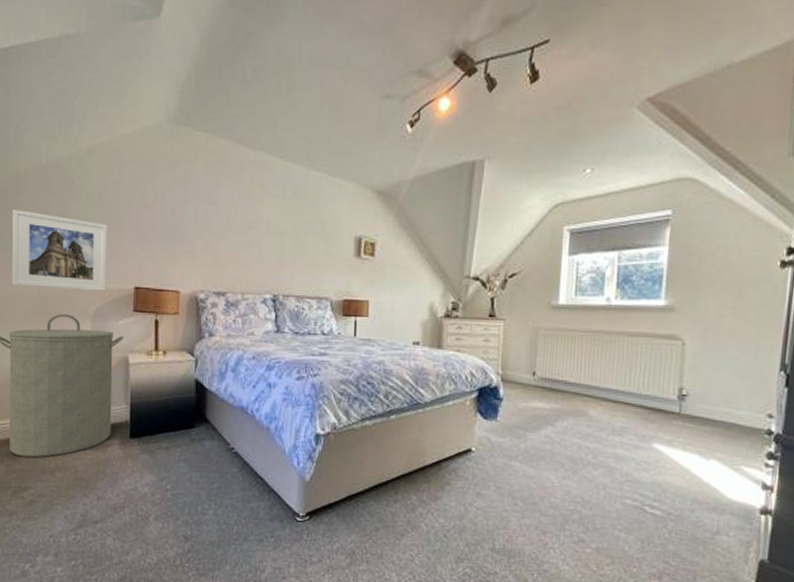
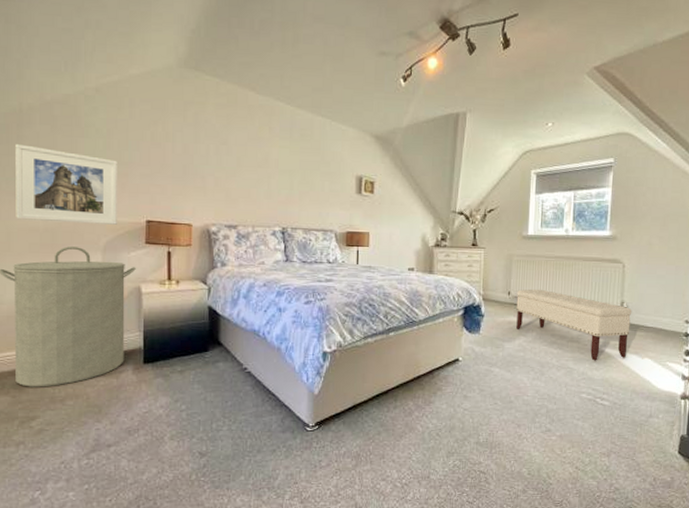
bench: none [542,369,694,460] -> present [516,289,632,361]

